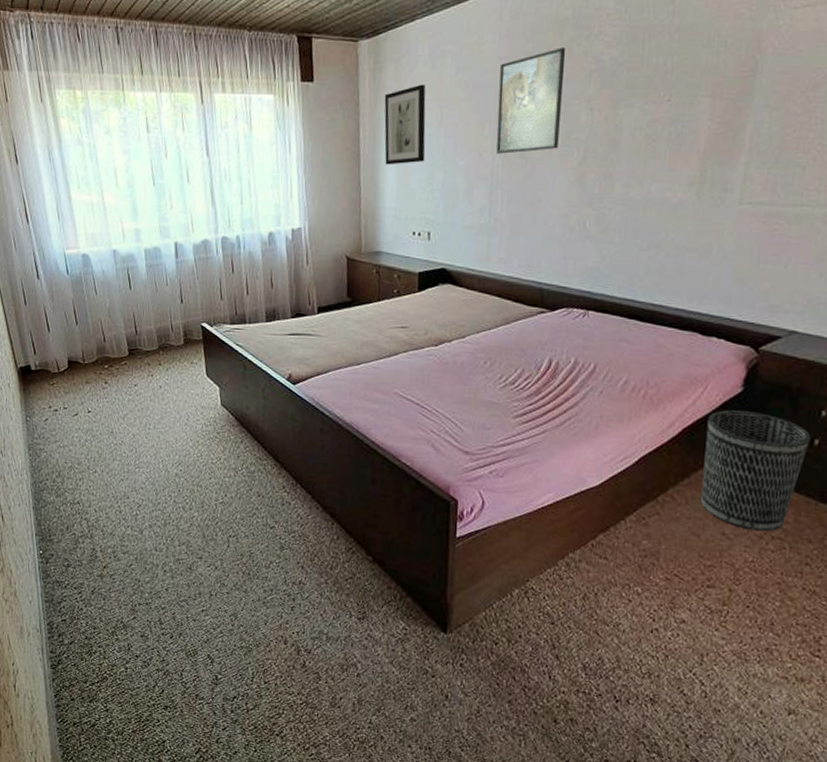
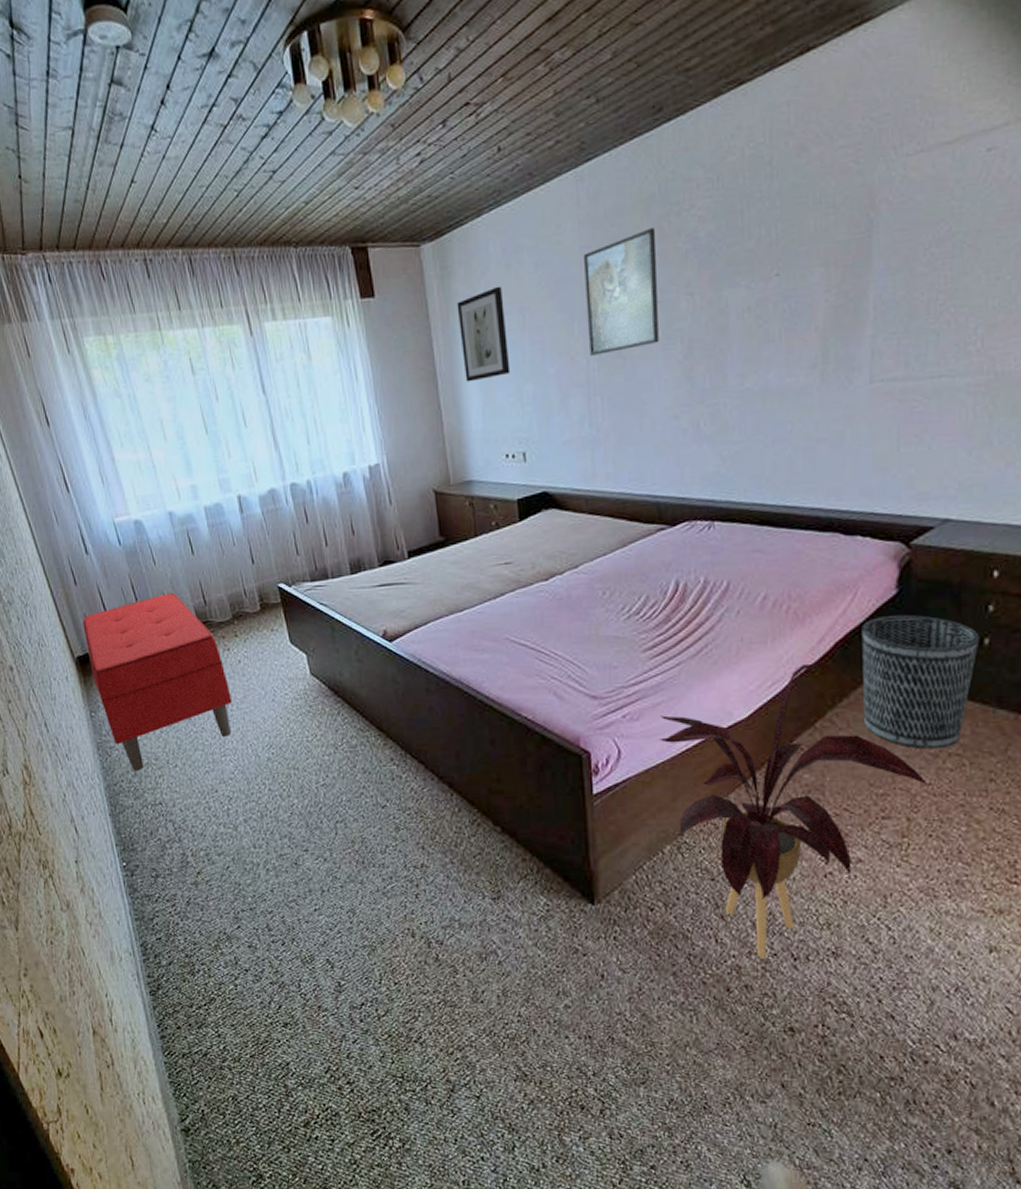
bench: none [28,320,151,473] -> present [82,592,233,772]
house plant: none [519,444,752,698] -> present [659,663,929,959]

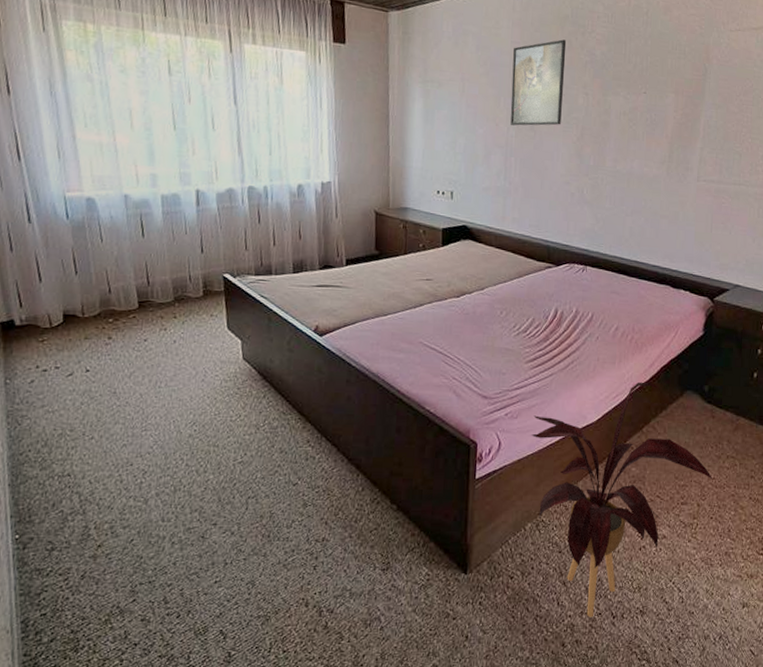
bench: present [82,592,233,772] -> none [12,269,162,442]
wall art: present [457,286,511,382] -> none [412,57,450,128]
wastebasket: present [861,614,980,749] -> none [675,350,752,452]

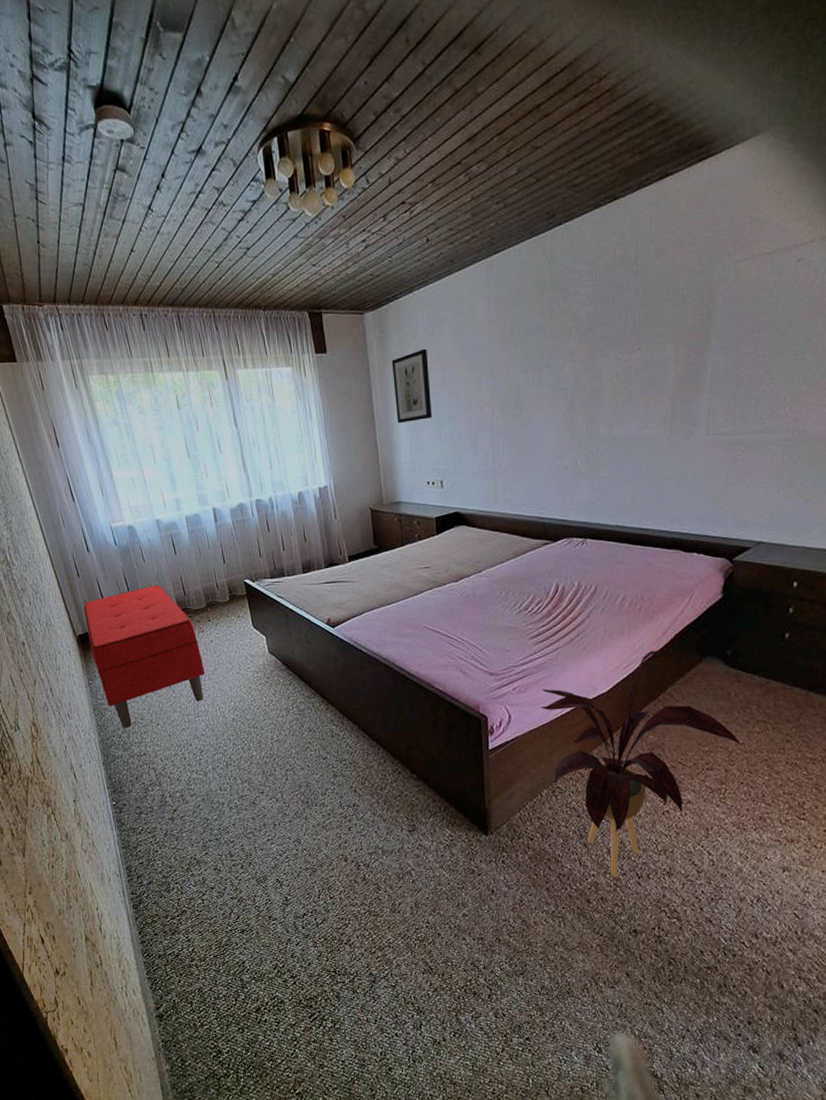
bench: none [12,269,162,442] -> present [83,584,205,729]
wall art: none [412,57,450,128] -> present [391,348,433,424]
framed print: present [510,39,567,126] -> none [492,308,548,406]

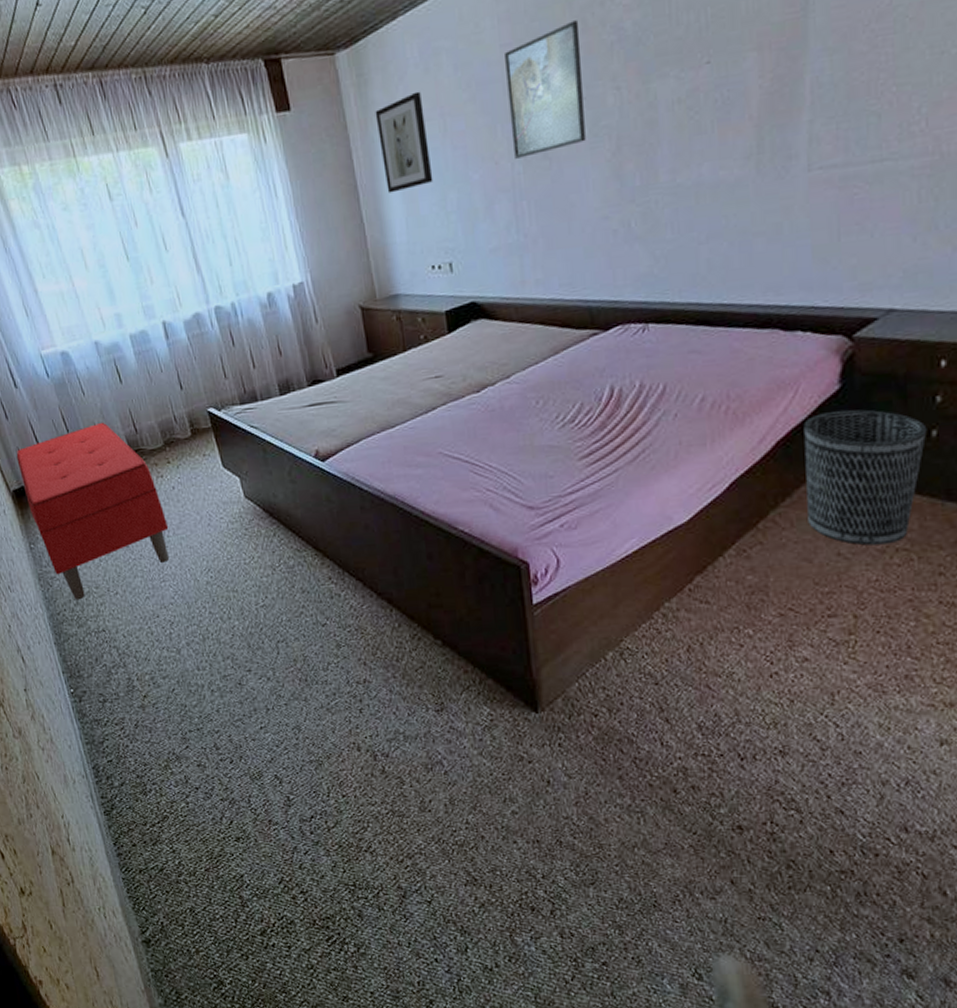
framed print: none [492,308,548,406] -> present [505,20,586,159]
house plant: present [541,650,742,877] -> none [598,463,876,760]
wastebasket: none [695,614,782,717] -> present [803,409,927,546]

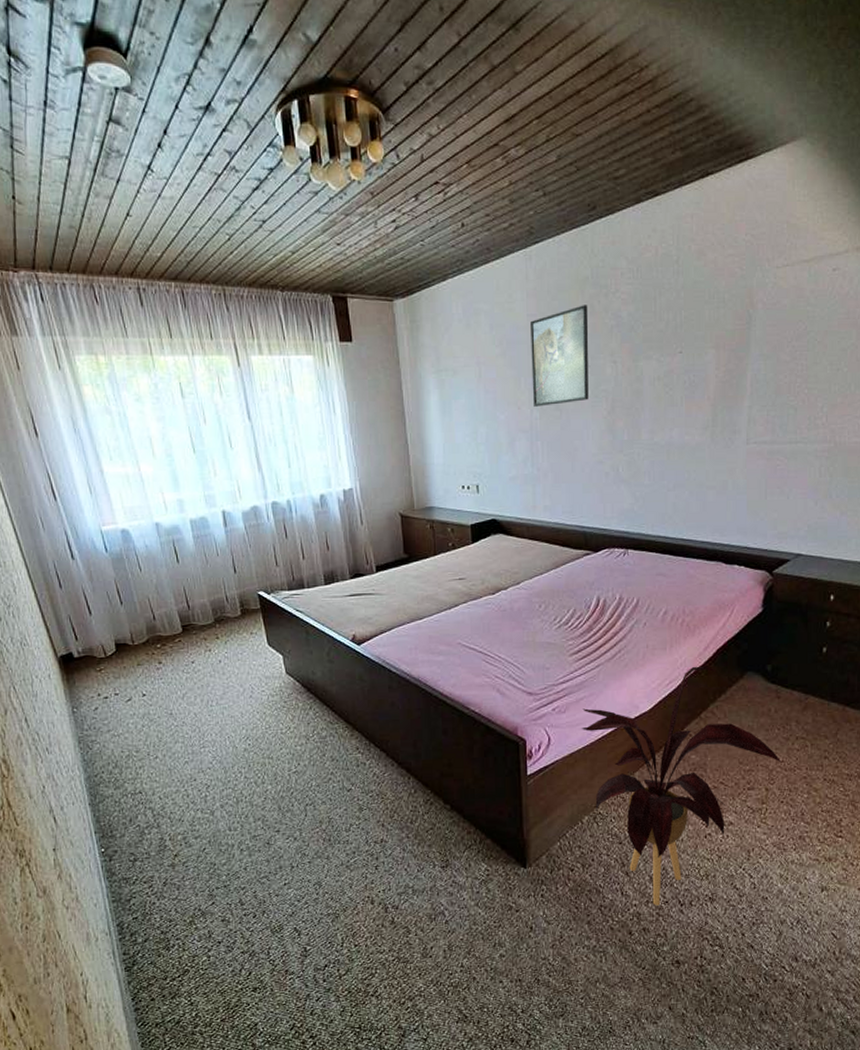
bench: present [16,422,170,601] -> none [67,597,213,763]
wall art: present [375,91,434,193] -> none [423,341,468,422]
house plant: none [598,463,876,760] -> present [581,666,782,906]
wastebasket: present [803,409,927,546] -> none [736,628,820,734]

